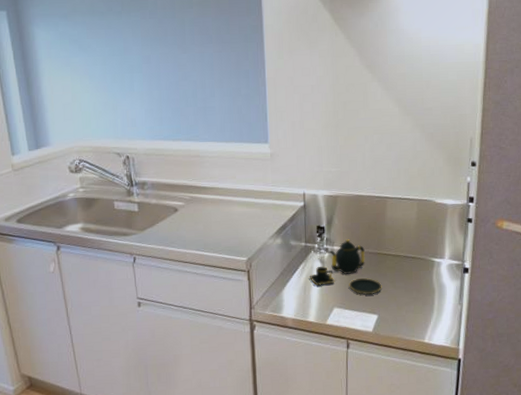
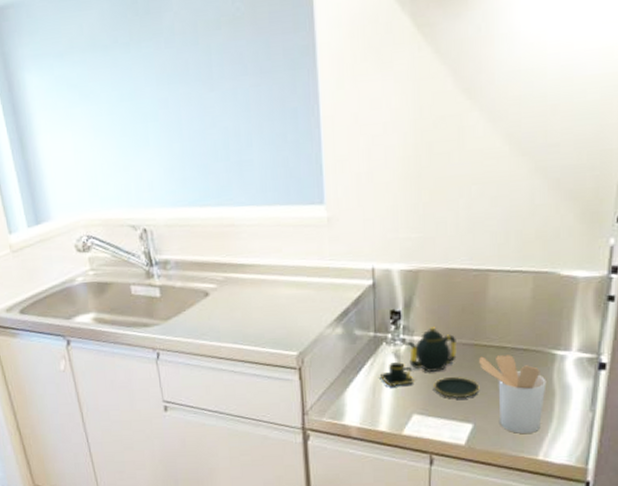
utensil holder: none [381,261,429,322] -> present [479,355,547,433]

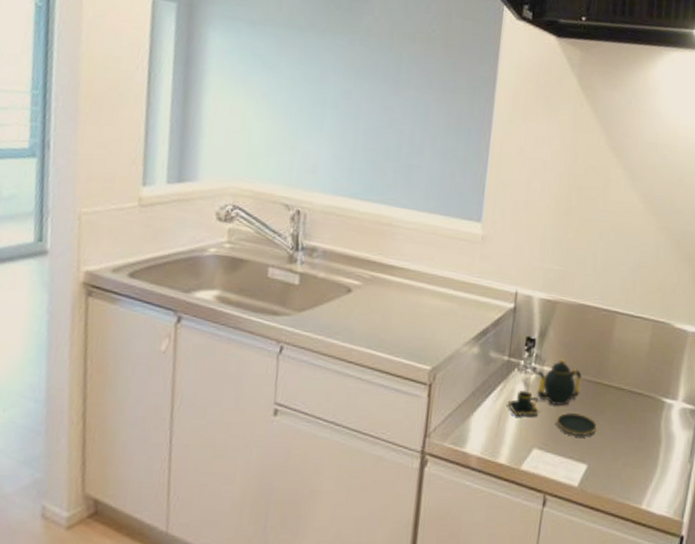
utensil holder: present [479,355,547,433] -> none [599,395,655,480]

